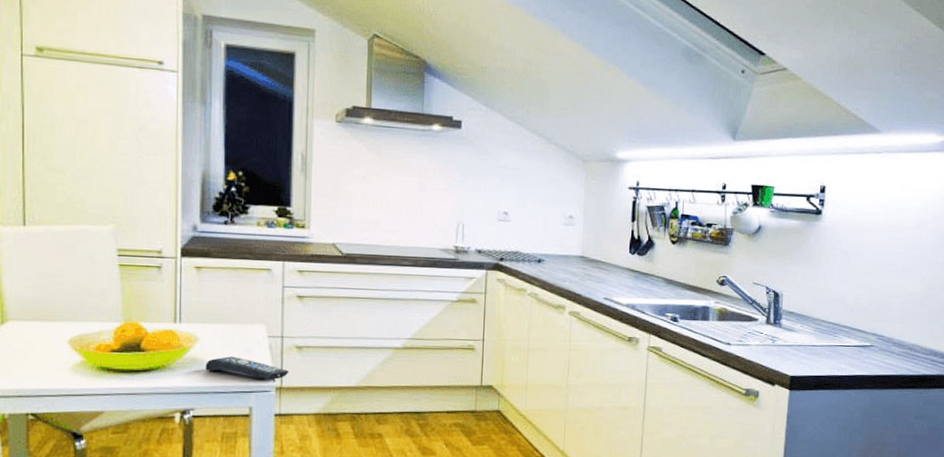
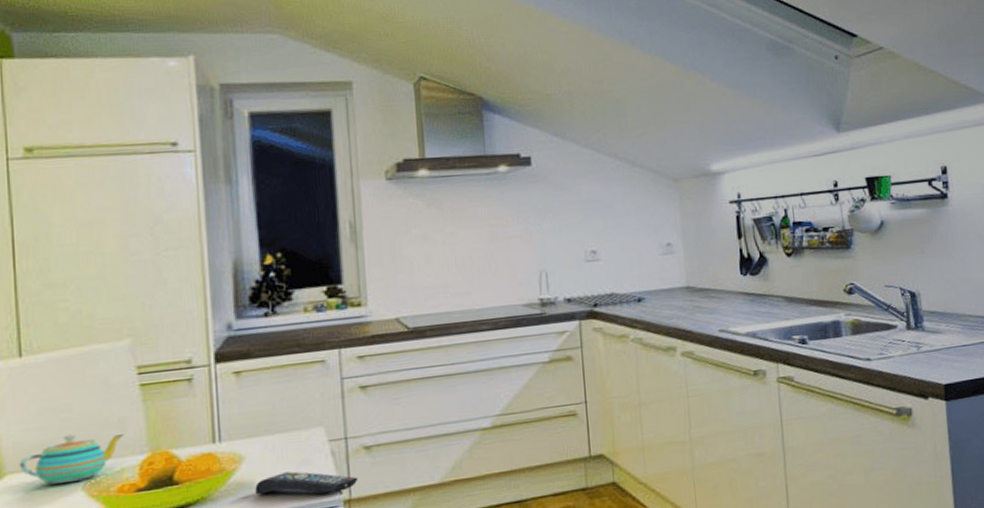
teapot: none [19,296,103,335] -> present [19,434,124,485]

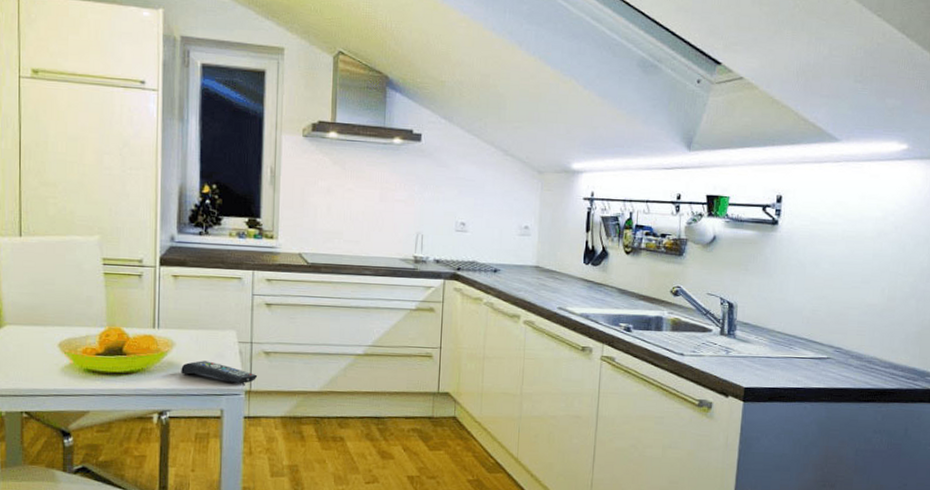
teapot: present [19,434,124,485] -> none [15,302,90,339]

